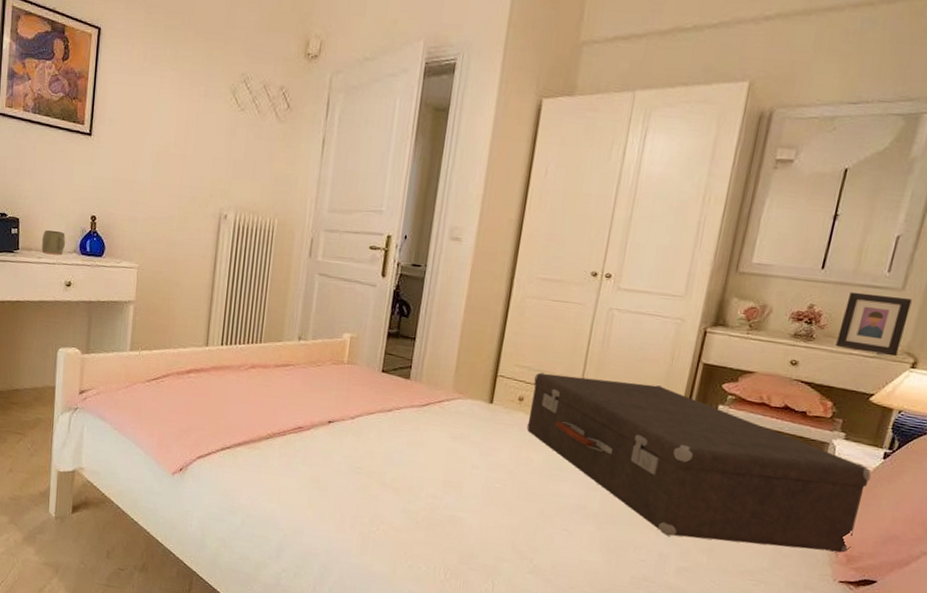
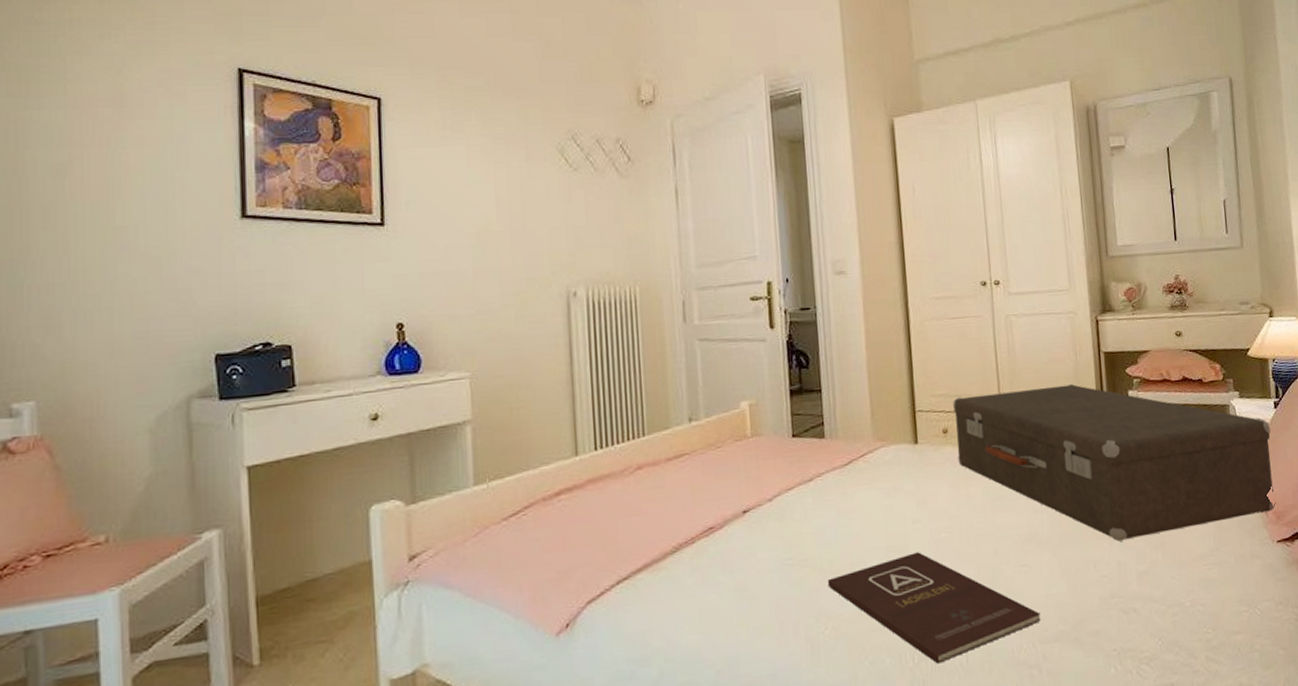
mug: present [42,230,66,256] -> none [329,351,365,385]
book: none [386,491,570,585] -> present [827,552,1041,664]
picture frame: present [836,291,912,357] -> none [1203,255,1256,311]

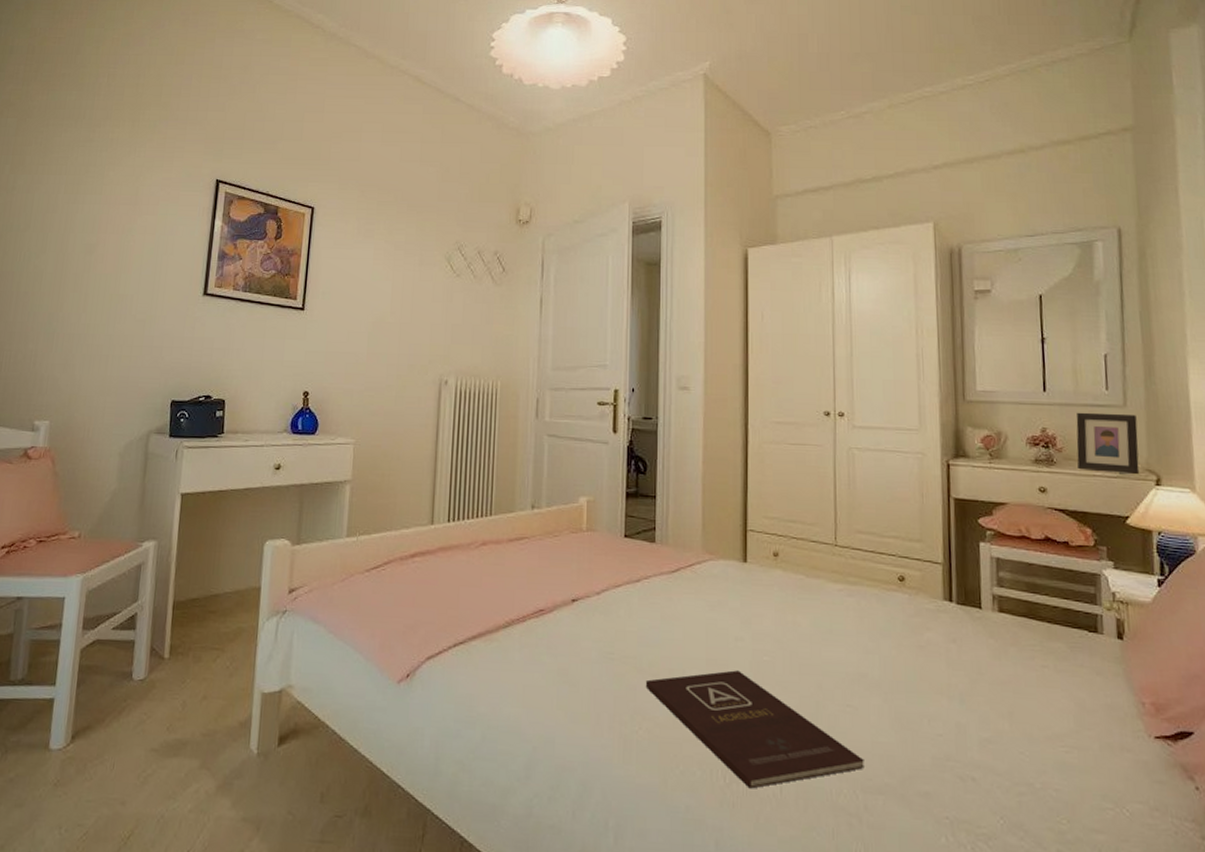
suitcase: present [953,384,1275,542] -> none [786,523,1154,702]
picture frame: none [1203,255,1256,311] -> present [1076,412,1140,475]

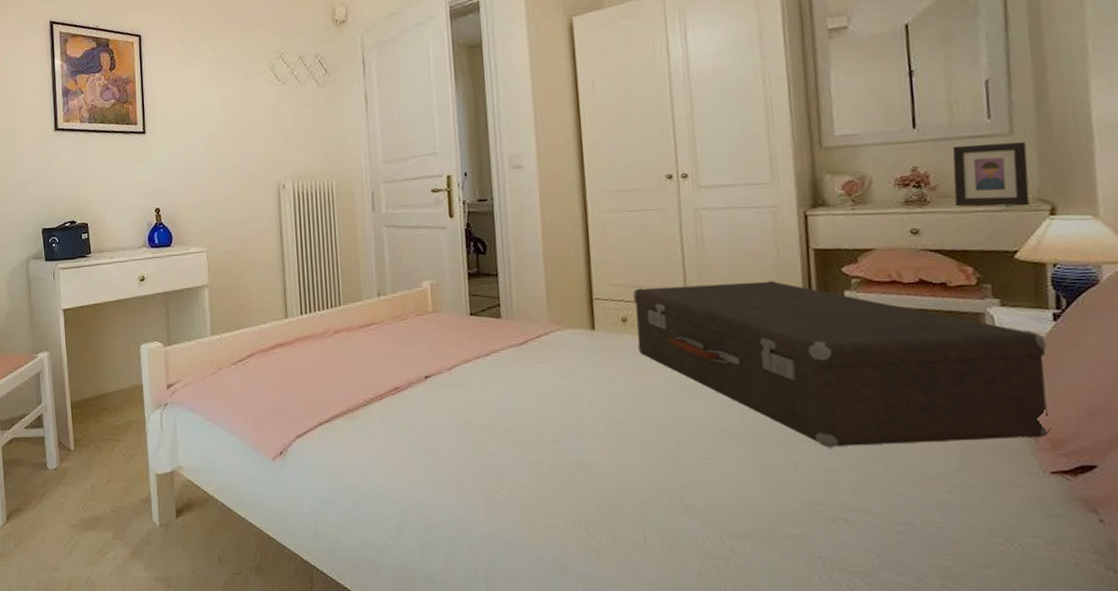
book: present [645,670,864,789] -> none [503,431,730,538]
suitcase: none [786,523,1154,702] -> present [633,281,1050,448]

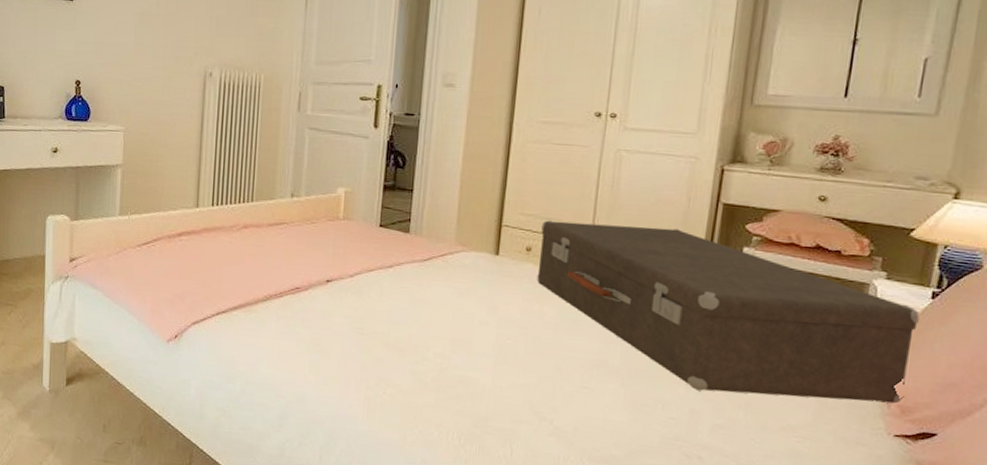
picture frame: present [952,142,1030,207] -> none [867,120,948,187]

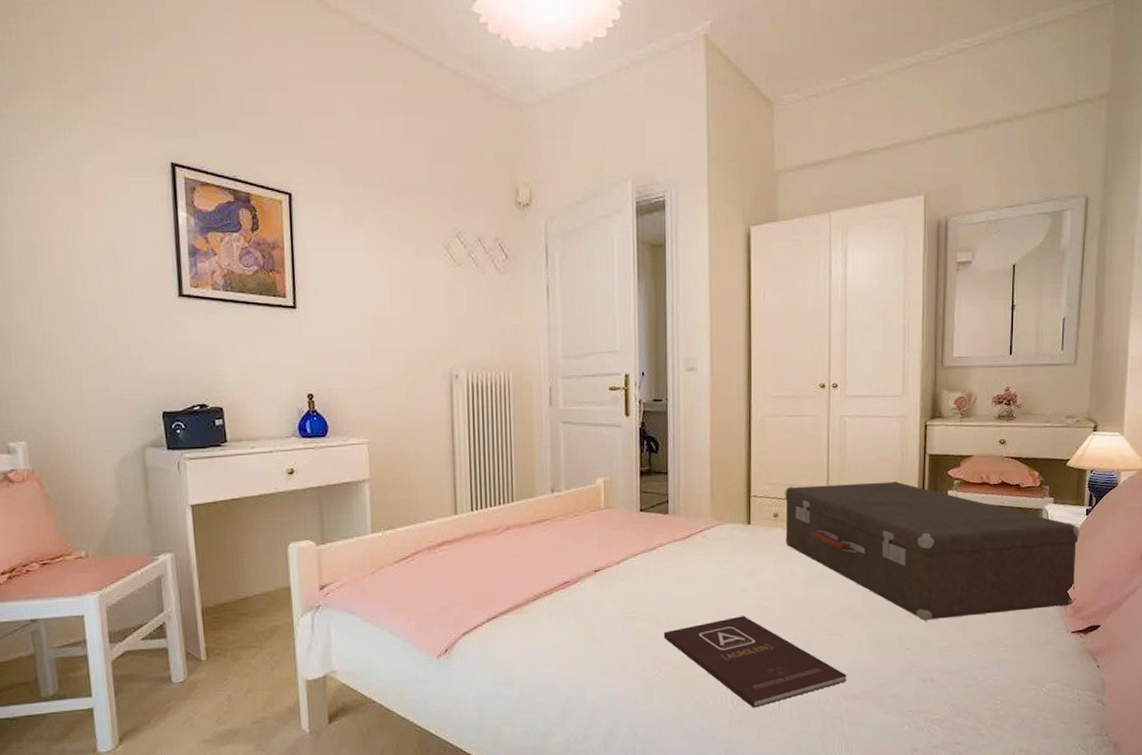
book: none [391,350,594,450] -> present [663,616,847,708]

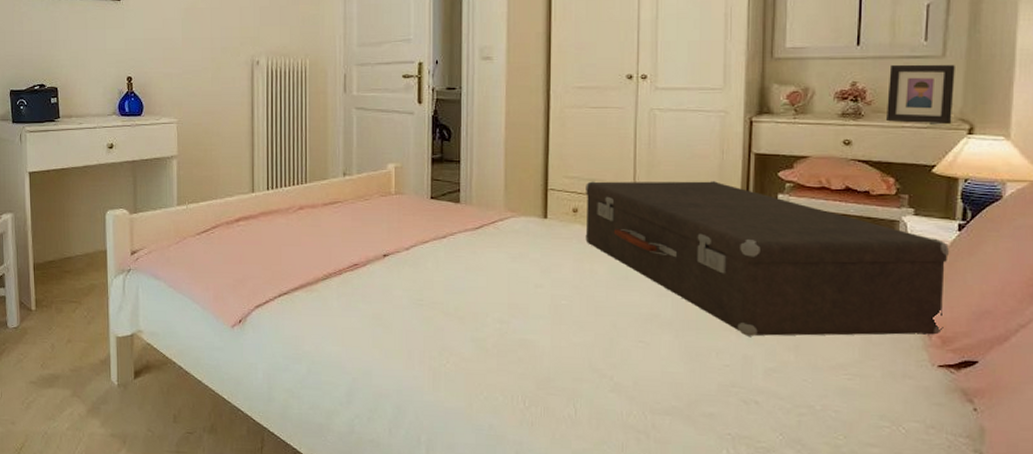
book: present [663,616,847,708] -> none [452,313,654,411]
picture frame: none [1033,371,1084,424] -> present [886,64,955,125]

